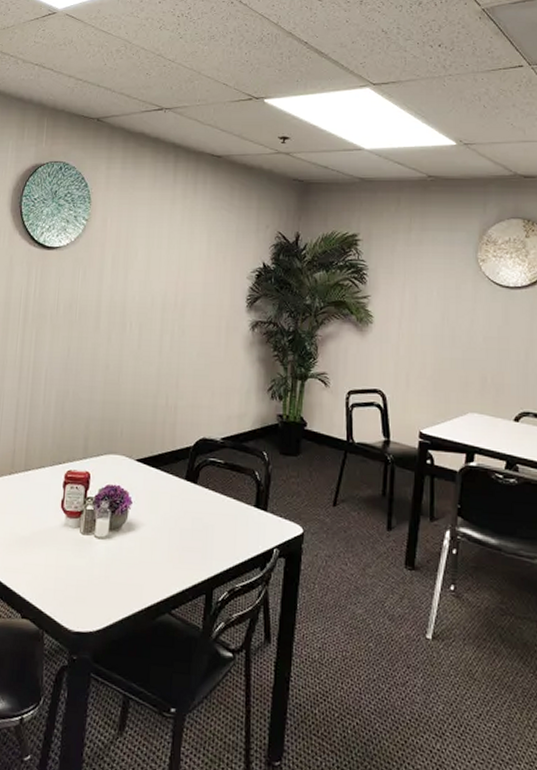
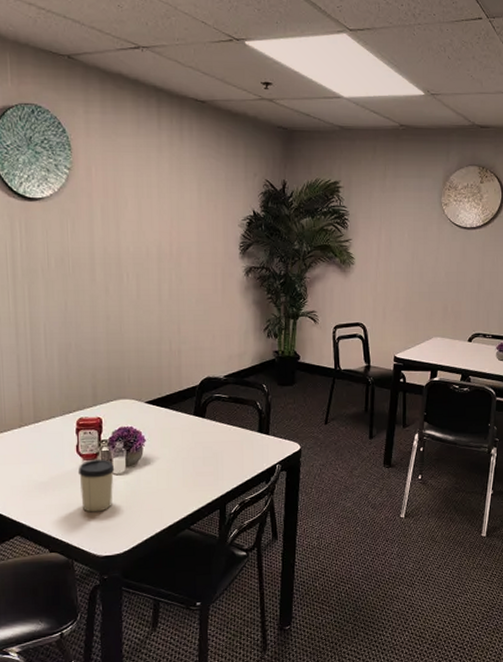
cup: none [59,518,98,579] -> present [77,459,115,513]

